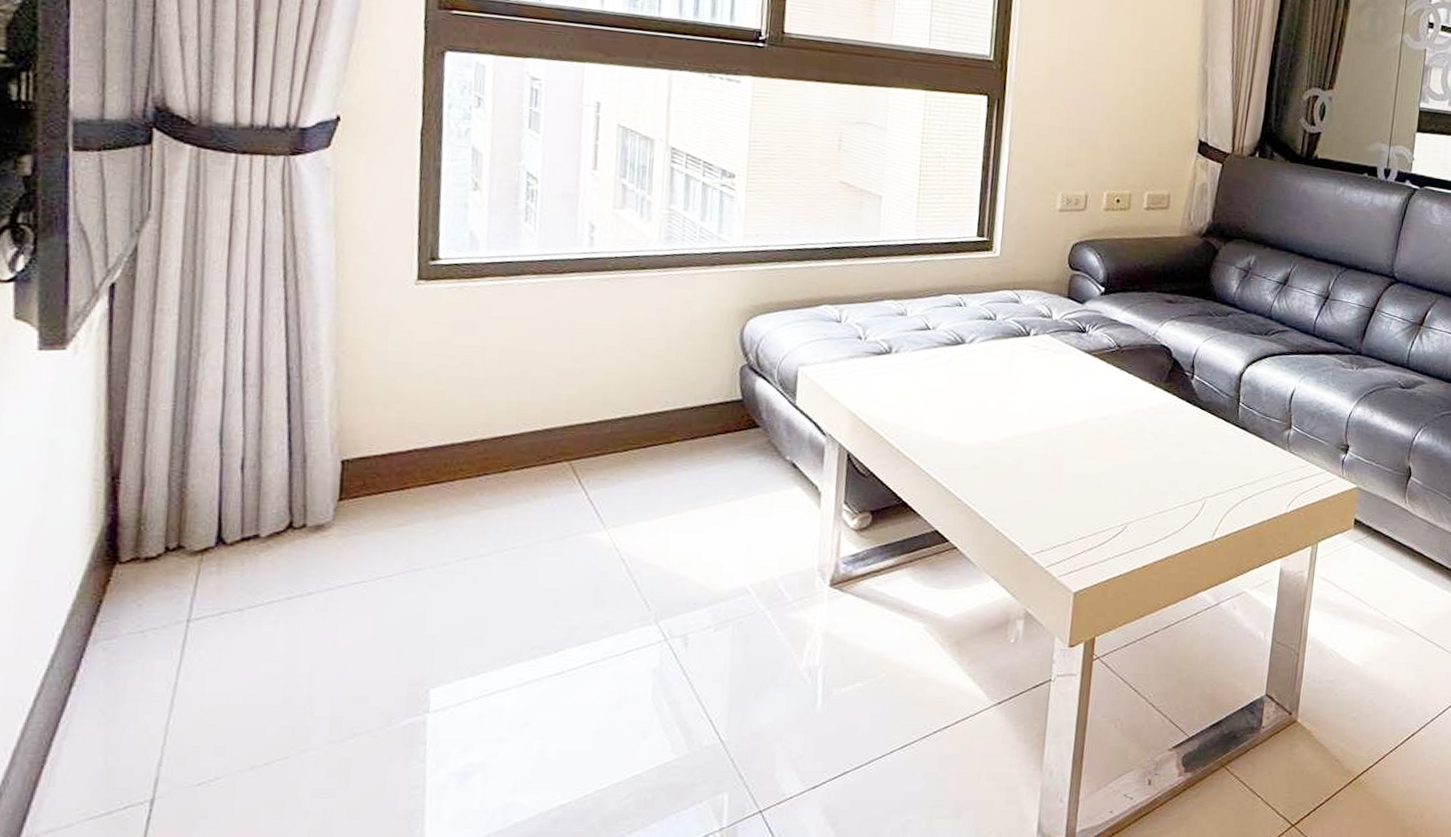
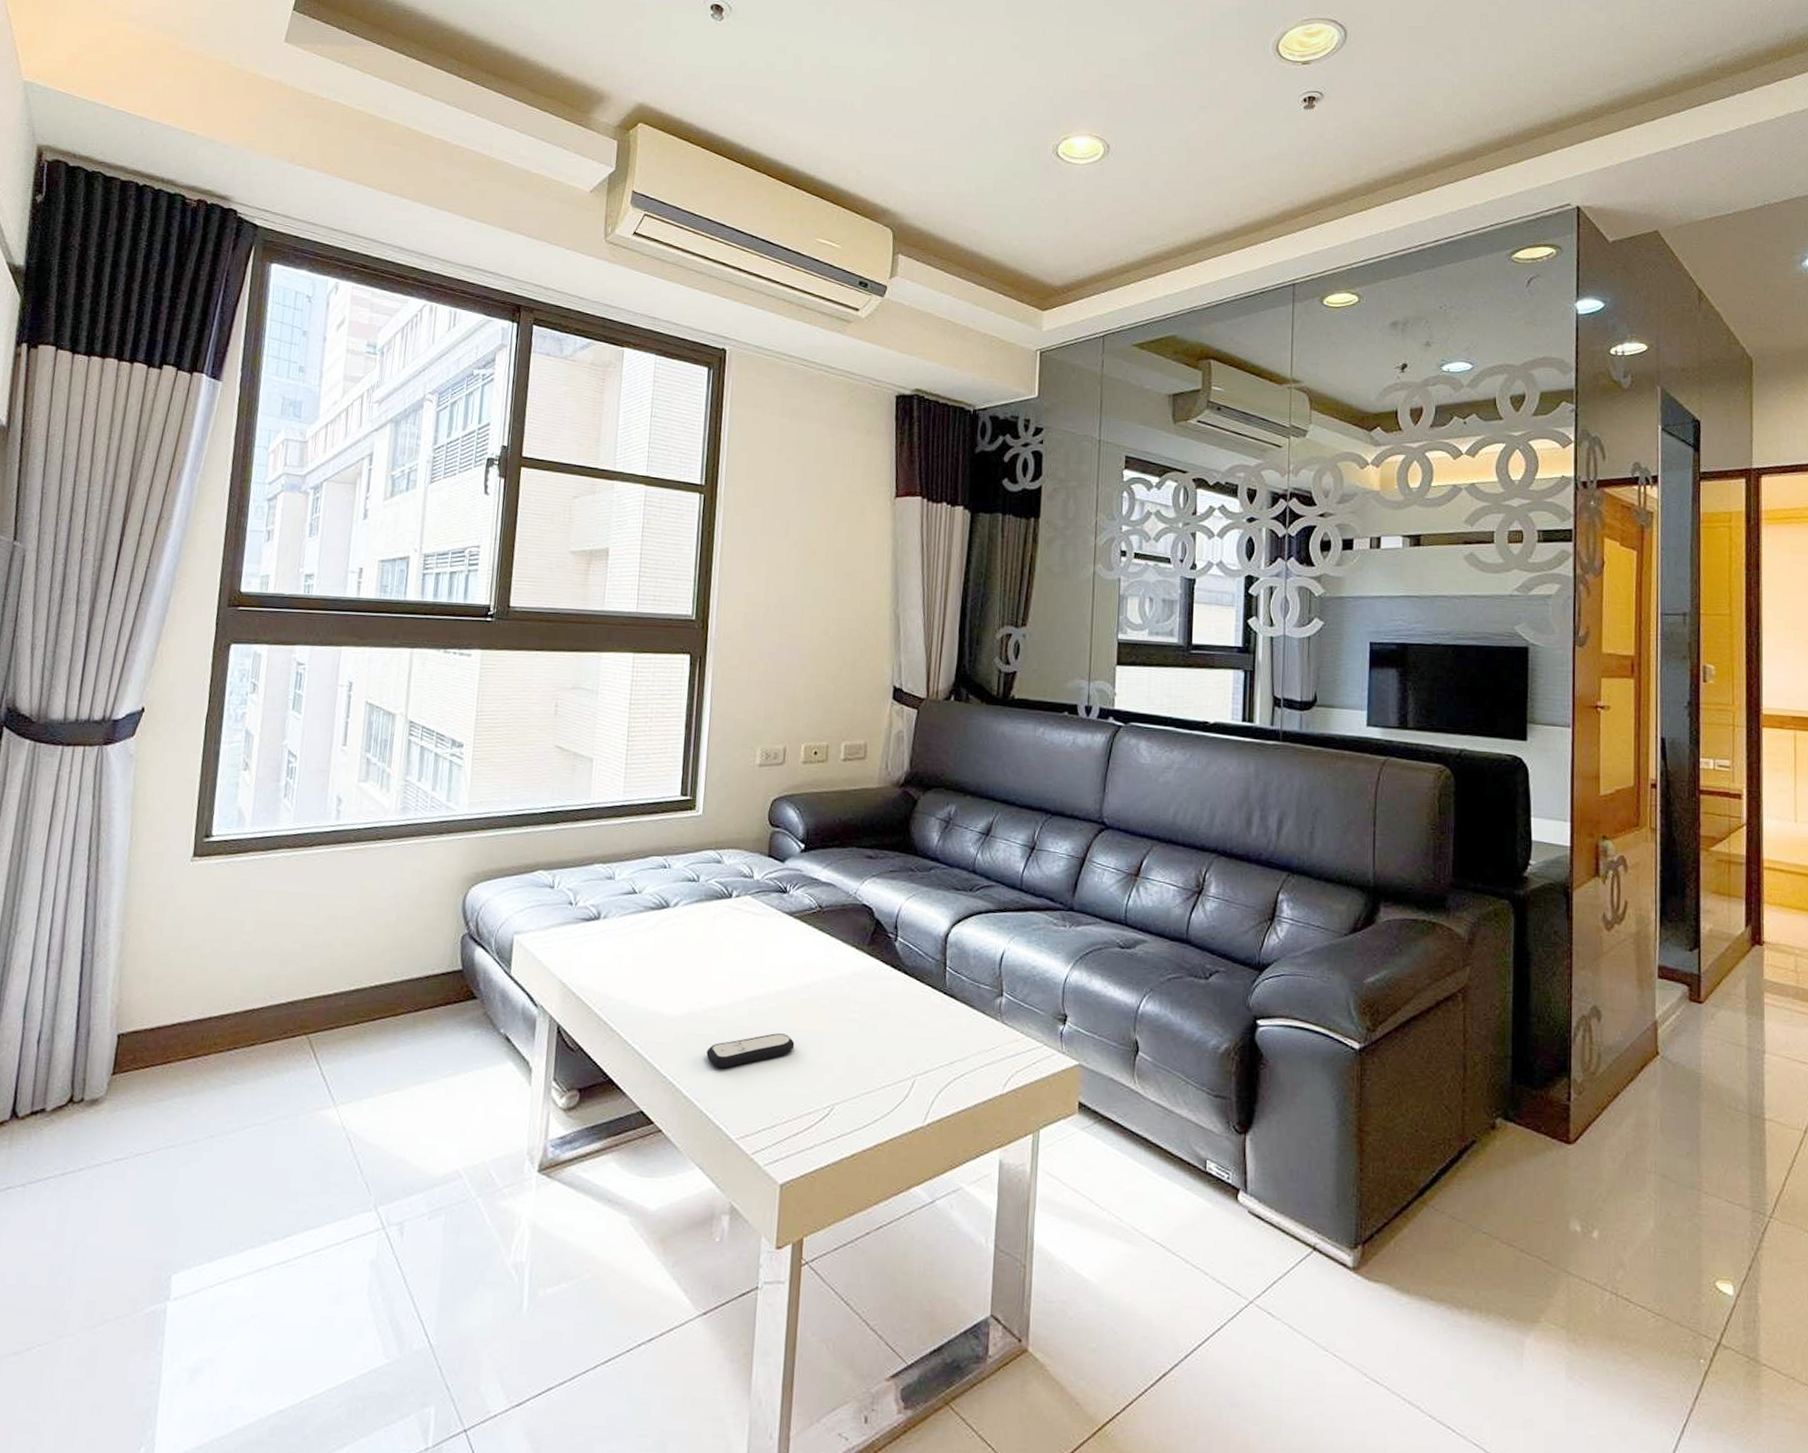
remote control: none [1002,460,1091,492] -> present [706,1033,795,1069]

